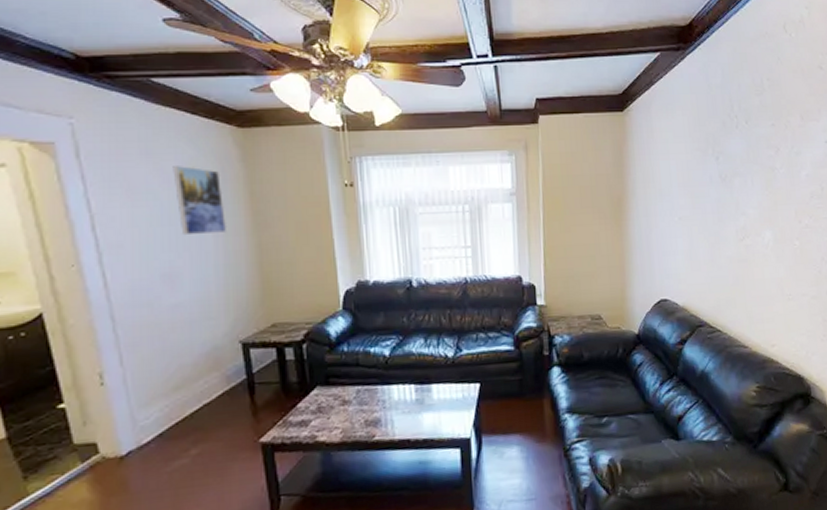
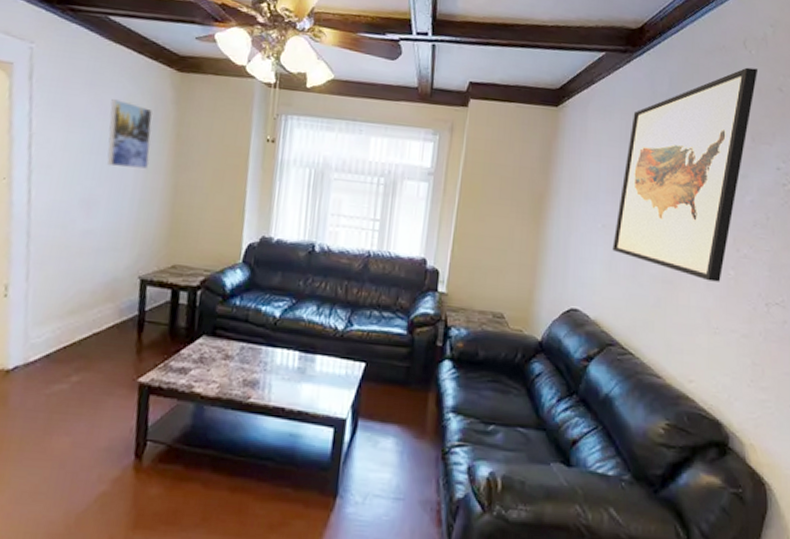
wall art: none [690,50,800,254] -> present [612,67,759,282]

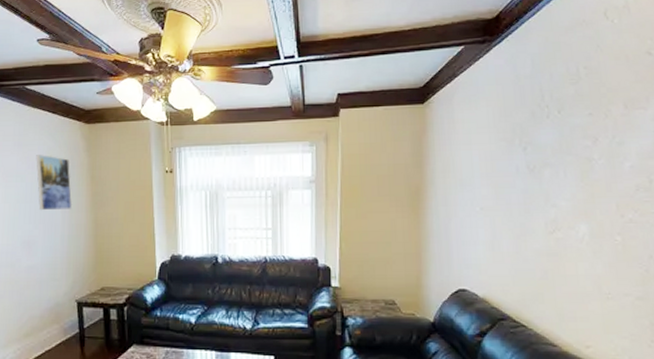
wall art: present [612,67,759,282] -> none [493,36,623,249]

